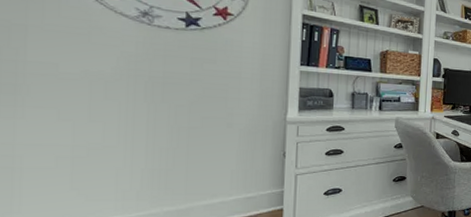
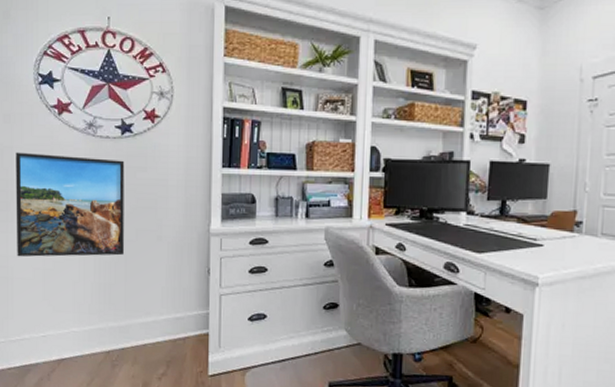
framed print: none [29,31,189,145] -> present [16,152,125,257]

